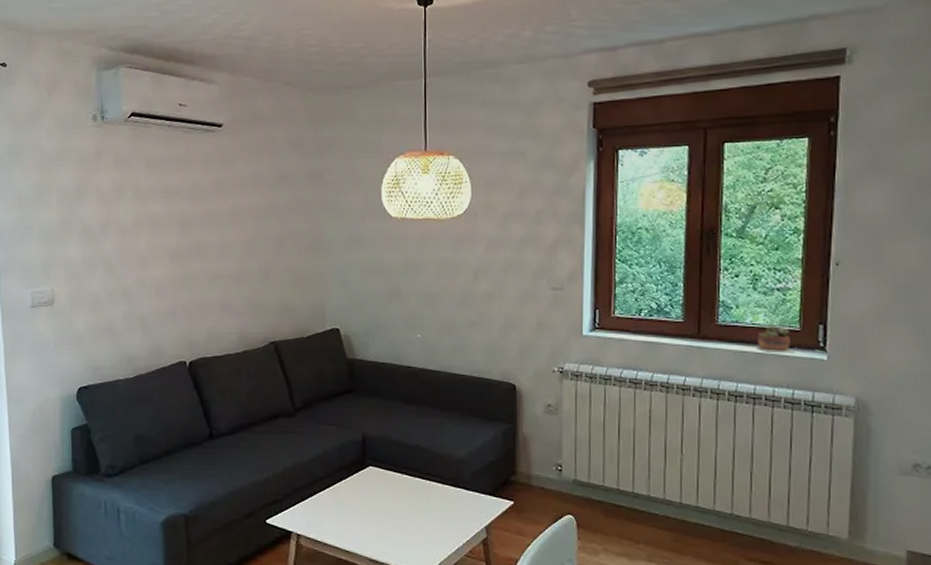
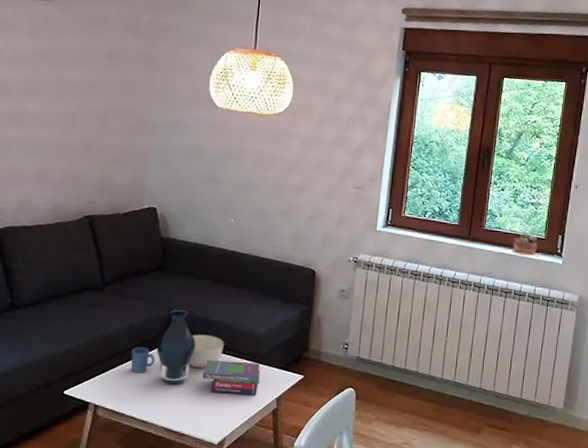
mug: none [328,474,352,501] -> present [131,347,155,373]
vase: none [353,433,394,513] -> present [156,309,197,385]
bowl: none [387,459,424,496] -> present [188,334,225,369]
books: none [402,486,465,524] -> present [202,360,261,396]

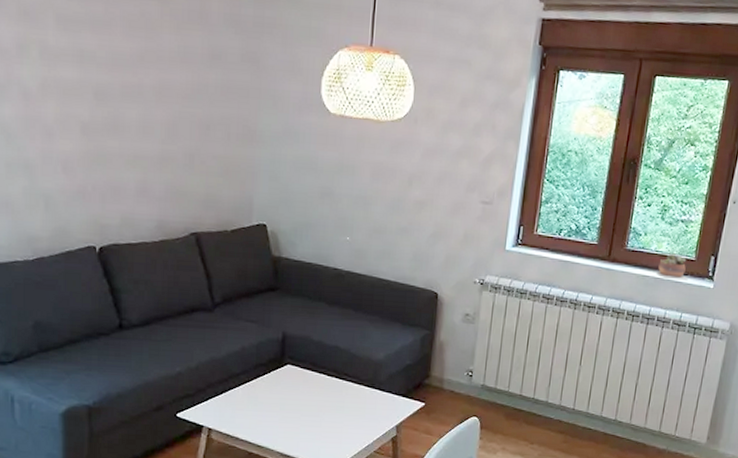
mug: present [131,347,155,373] -> none [244,371,269,397]
vase: present [156,309,197,385] -> none [270,332,312,410]
bowl: present [188,334,225,369] -> none [304,358,342,394]
books: present [202,360,261,396] -> none [318,385,379,423]

